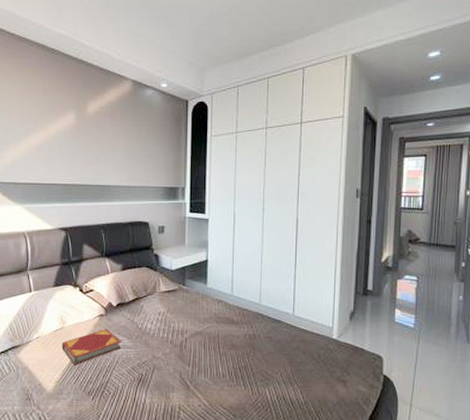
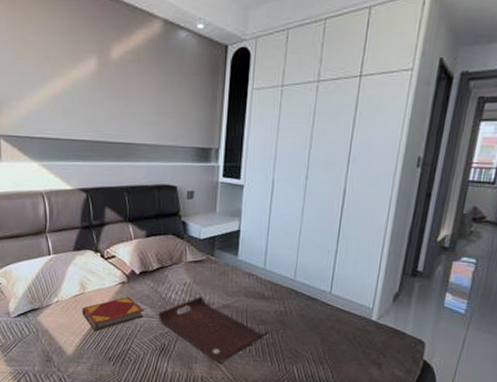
serving tray: none [135,324,241,391] -> present [158,296,270,364]

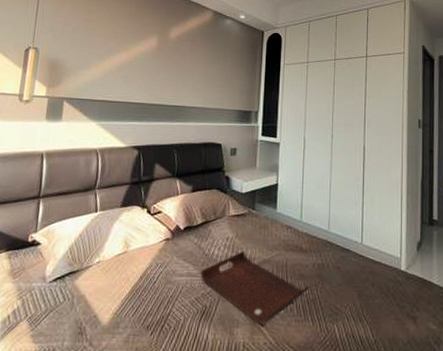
hardback book: present [82,297,143,332] -> none [123,254,186,295]

